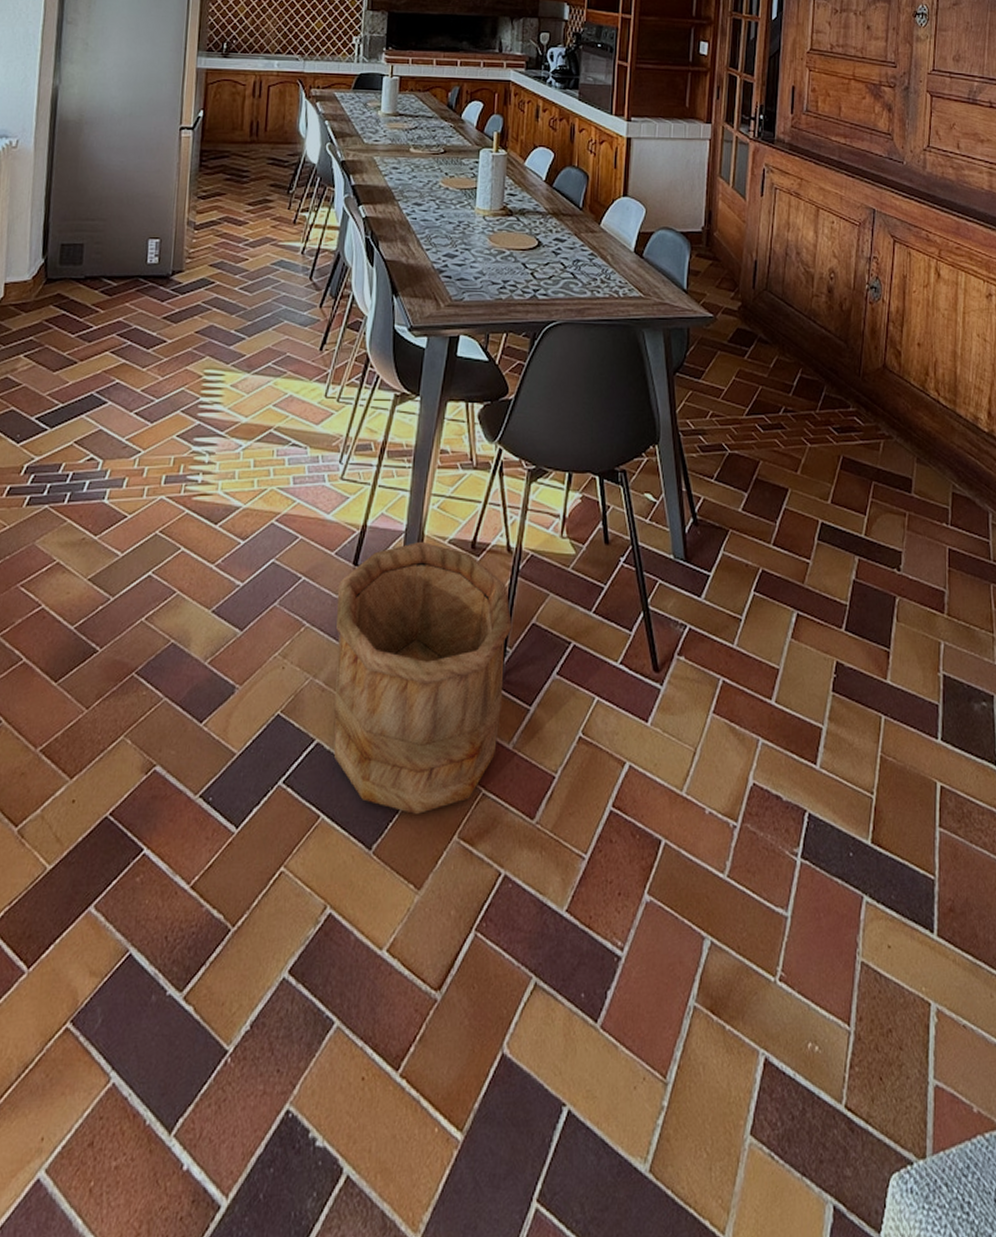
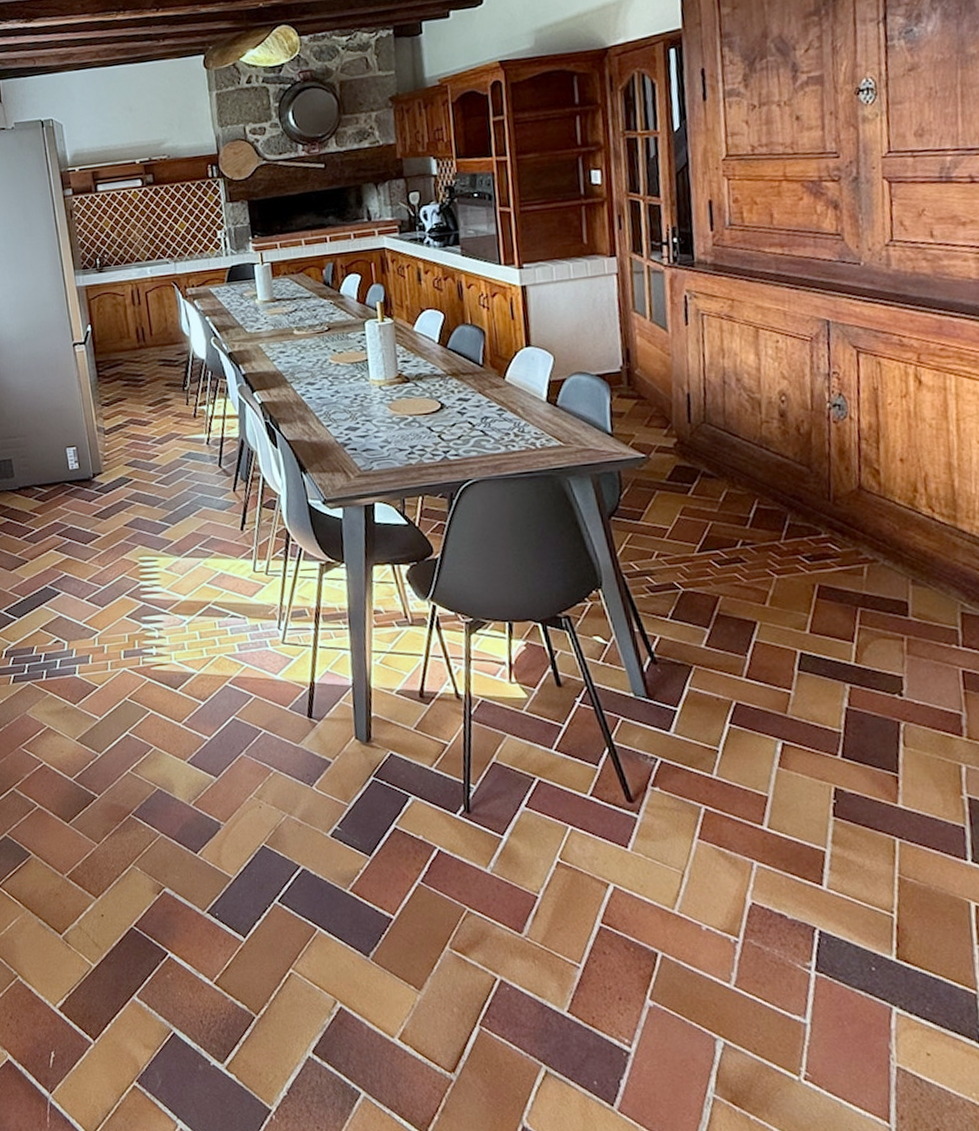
wooden bucket: present [333,541,512,814] -> none [296,693,475,928]

